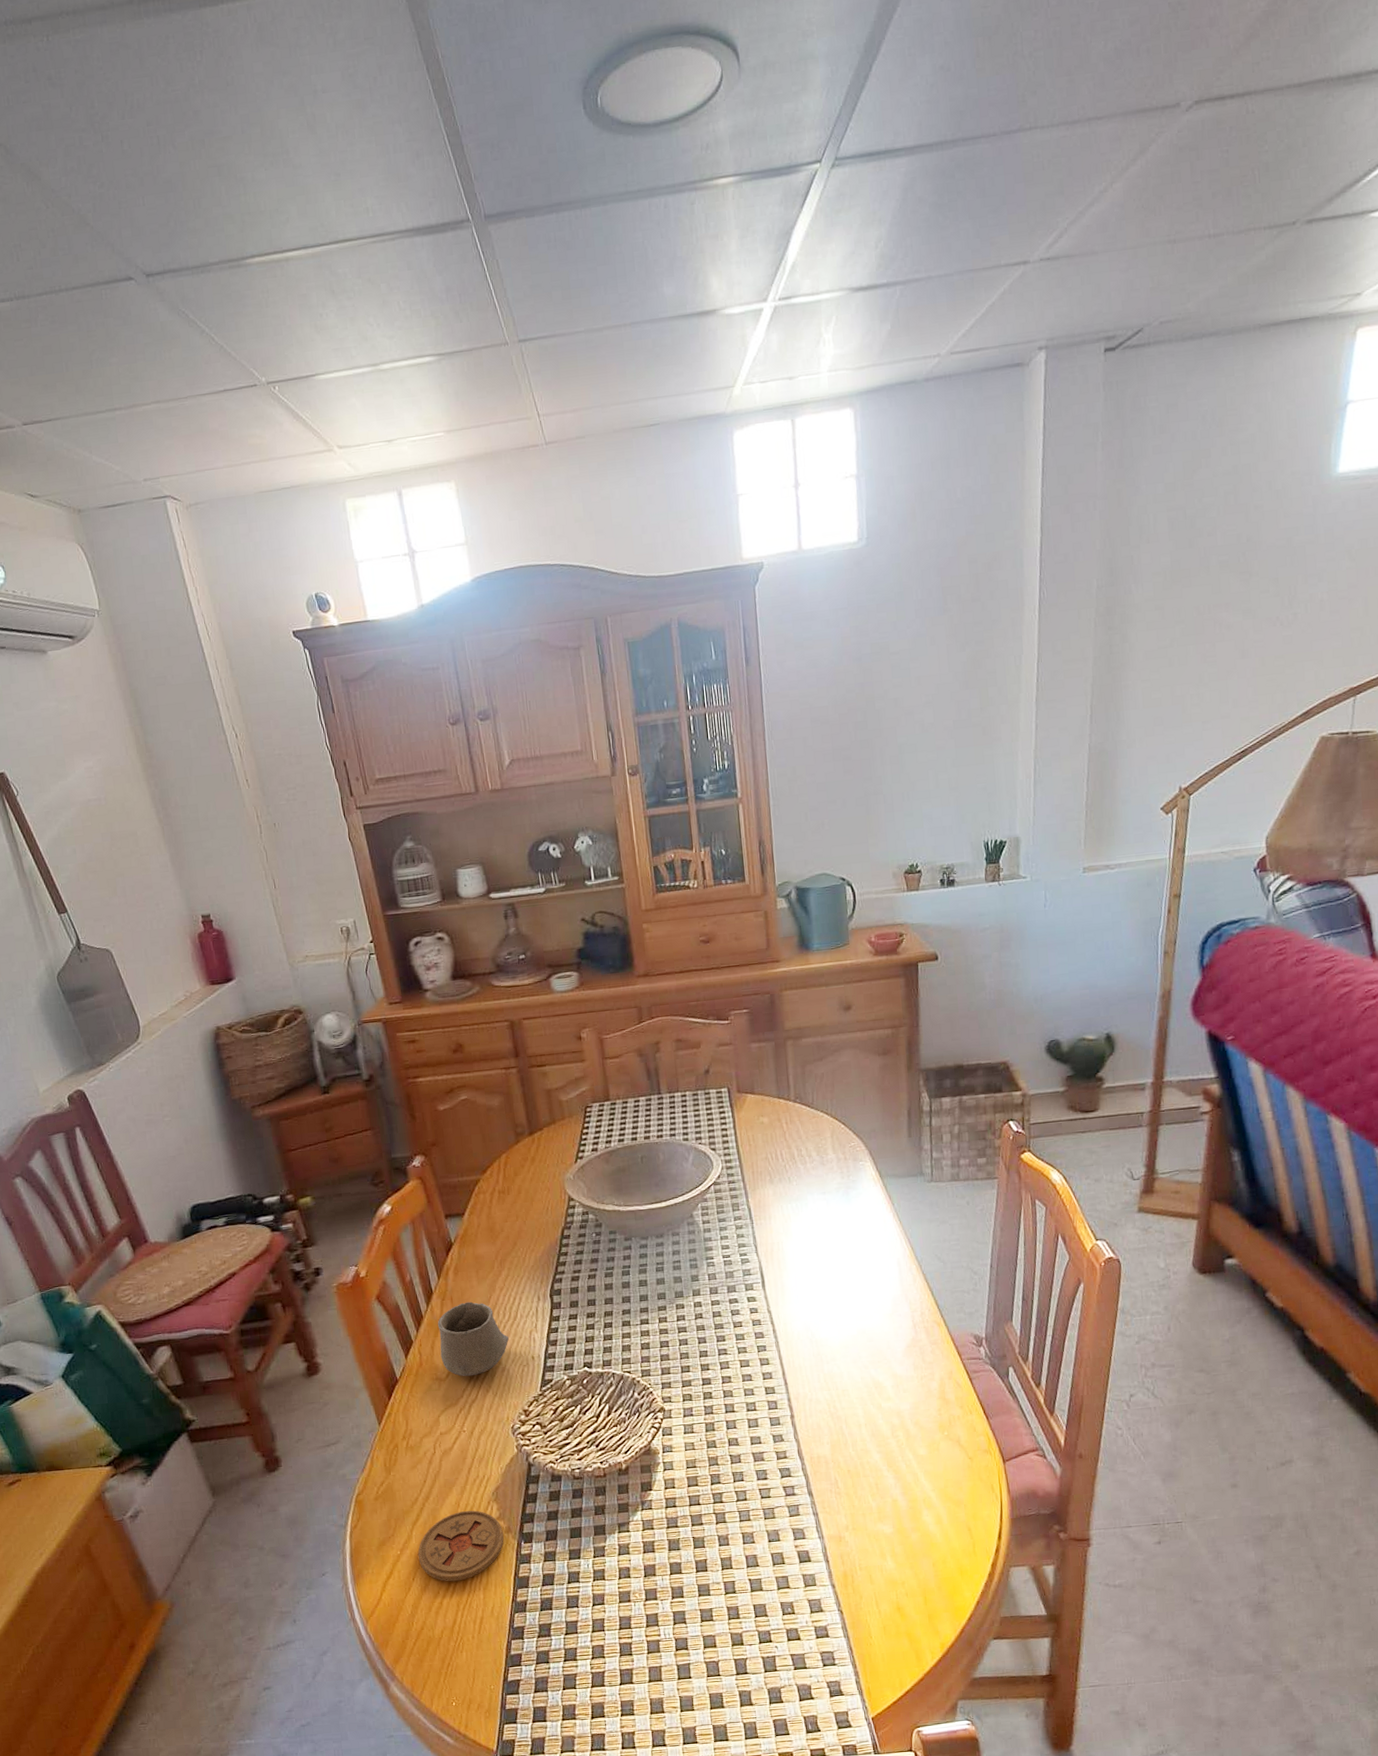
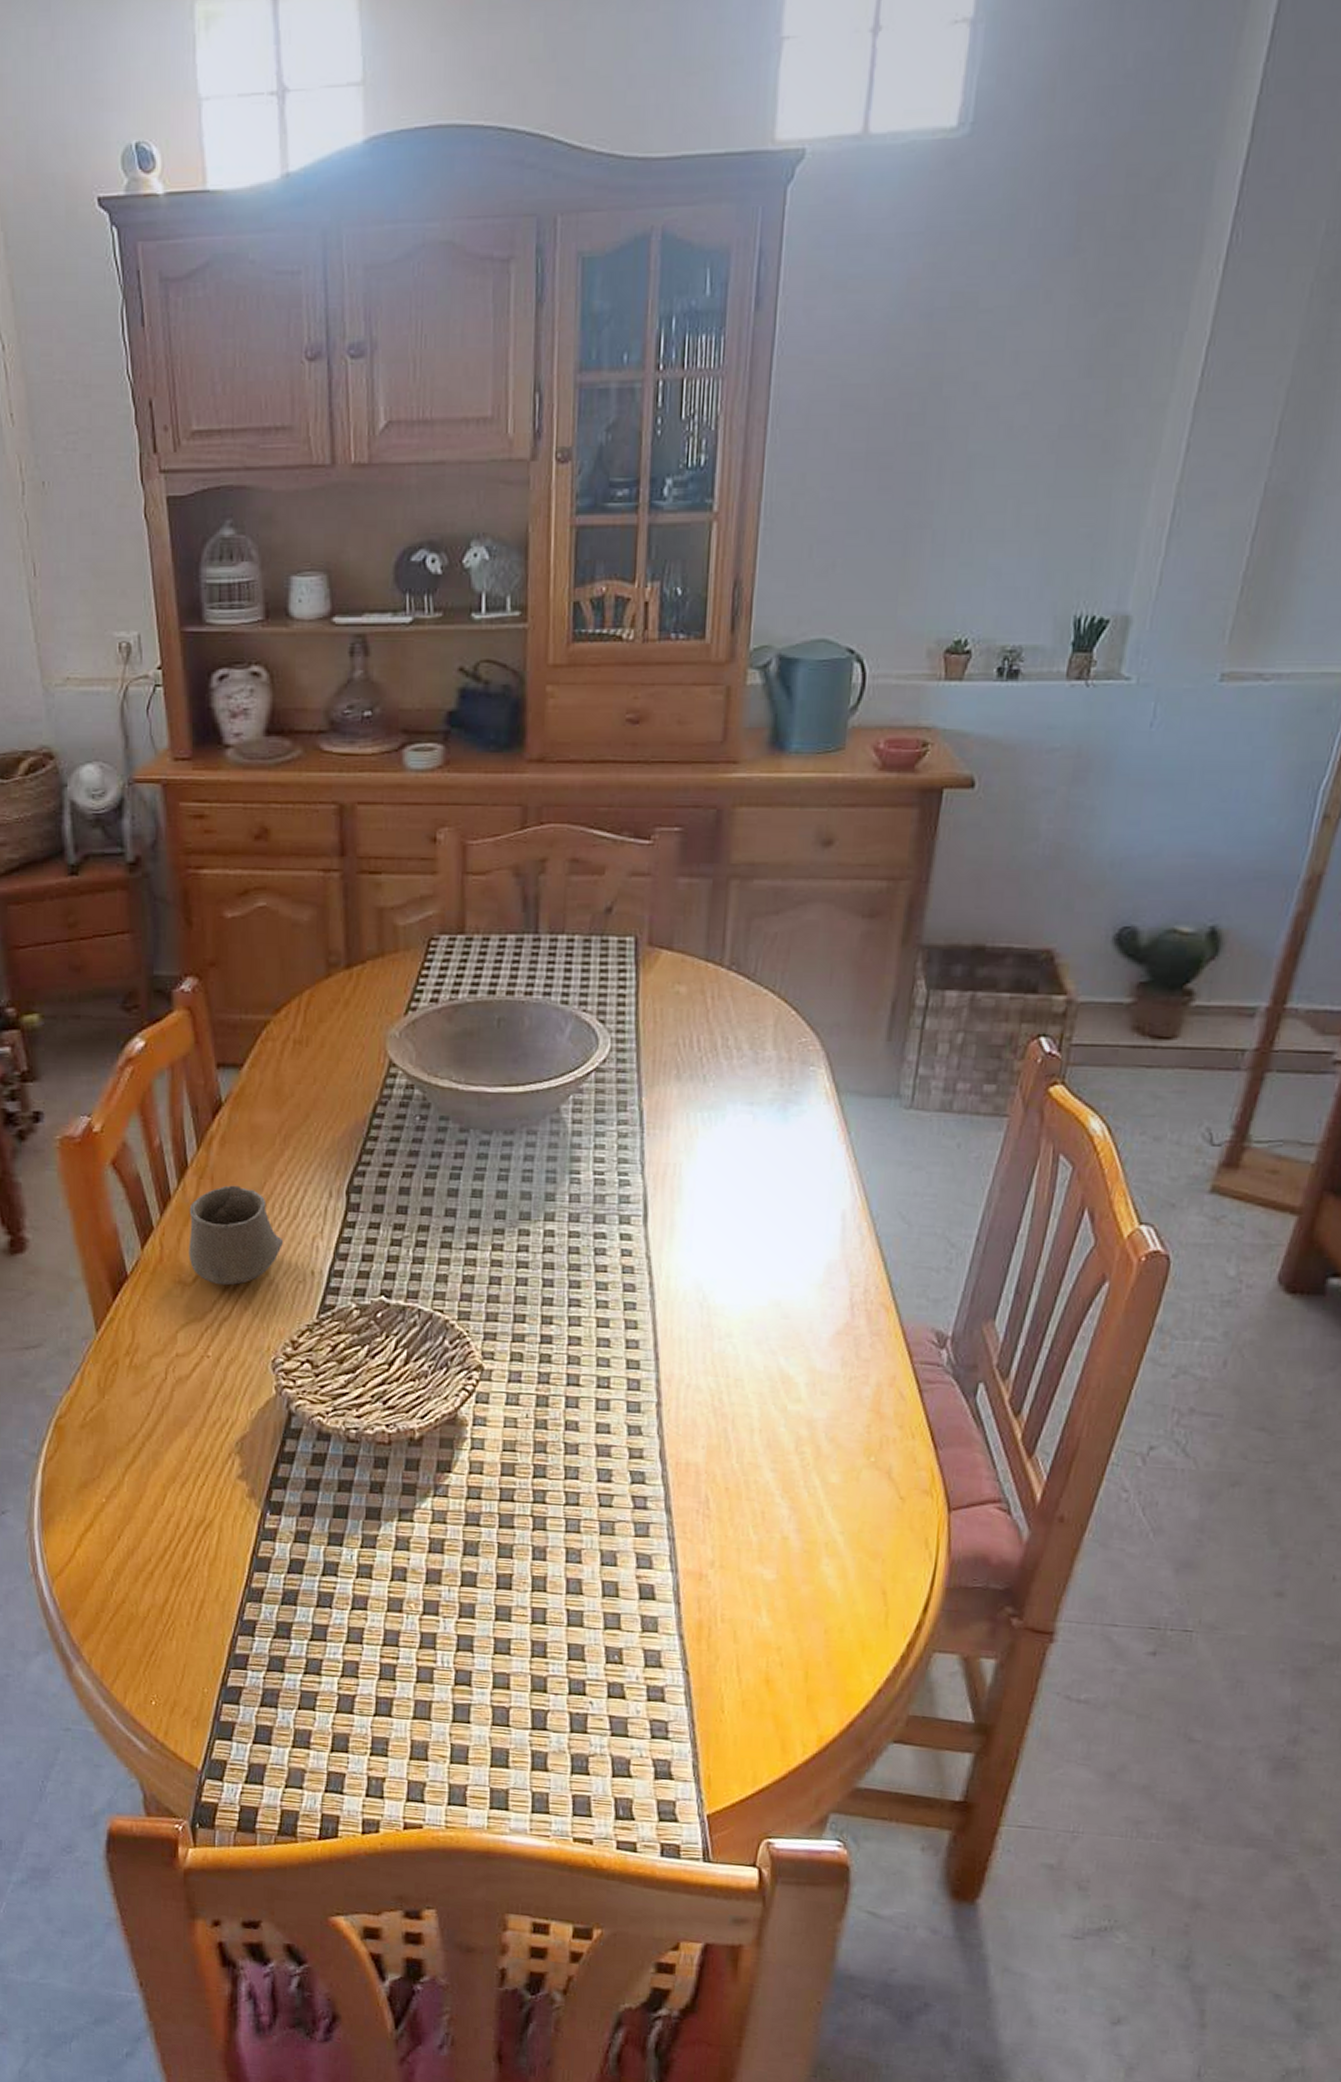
coaster: present [417,1510,504,1582] -> none [128,1460,244,1549]

